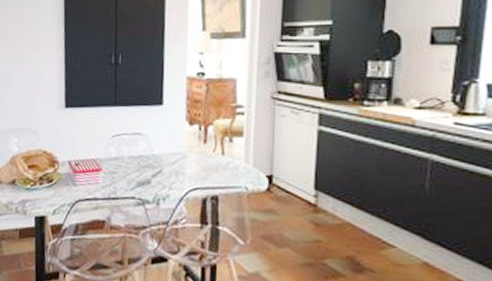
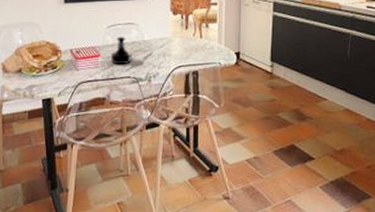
tequila bottle: none [113,148,139,183] -> present [110,36,132,65]

